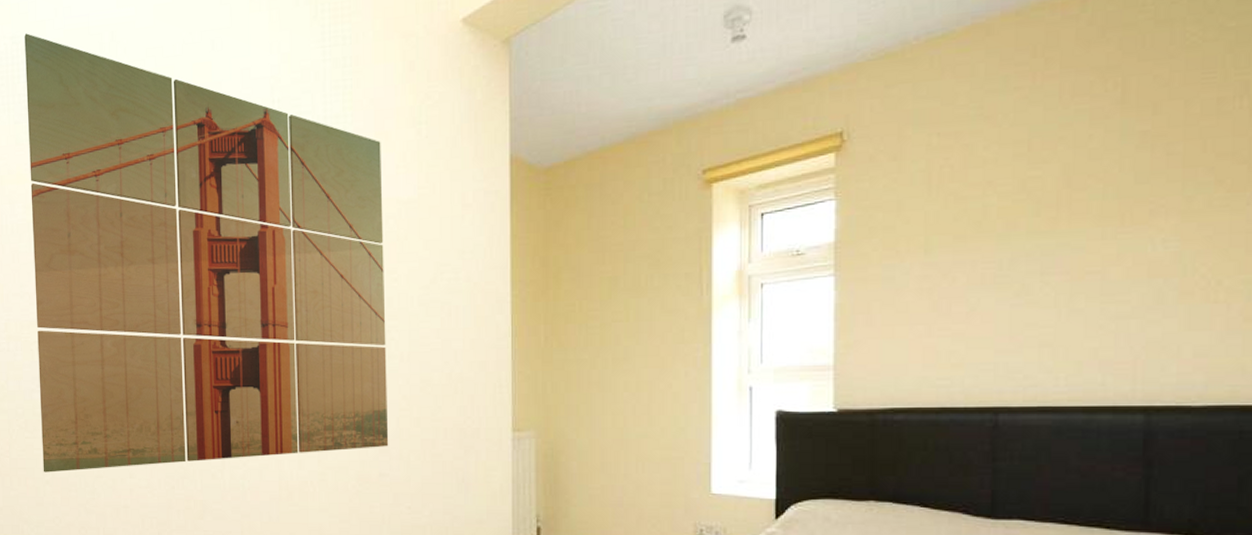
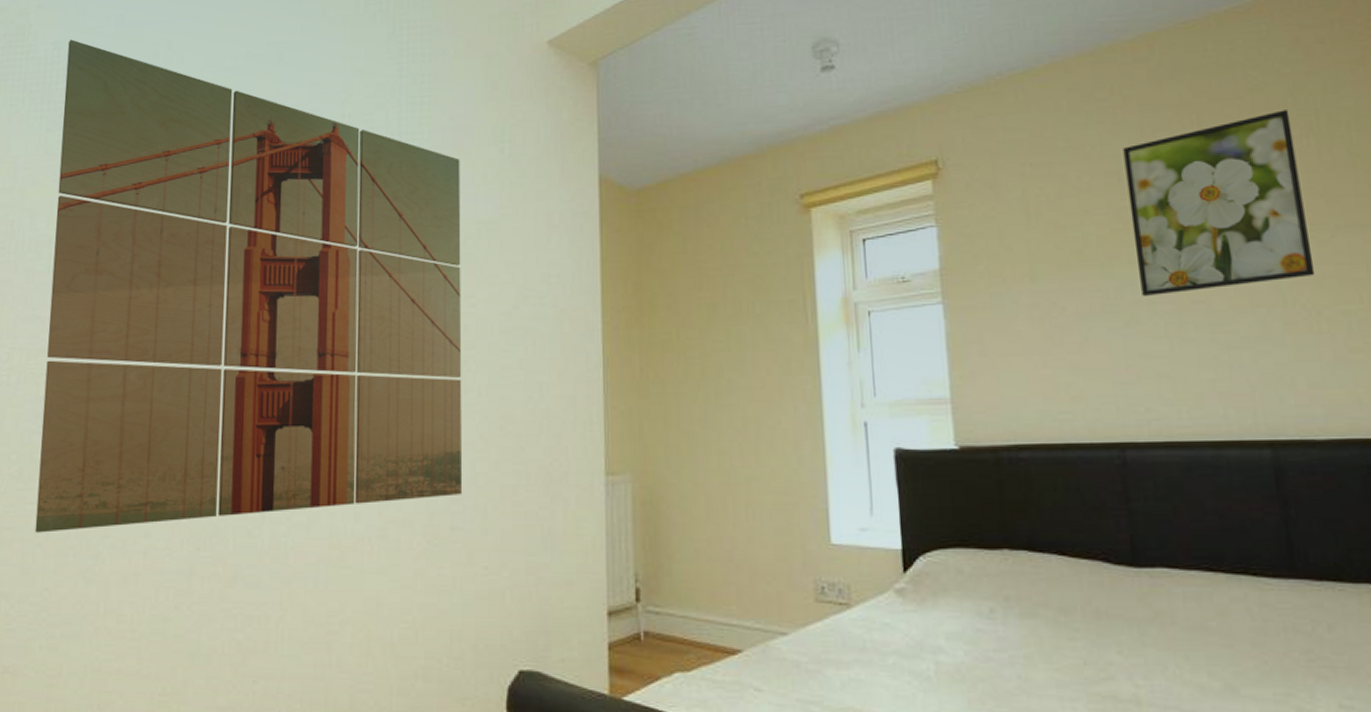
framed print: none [1035,68,1226,268] -> present [1123,110,1316,297]

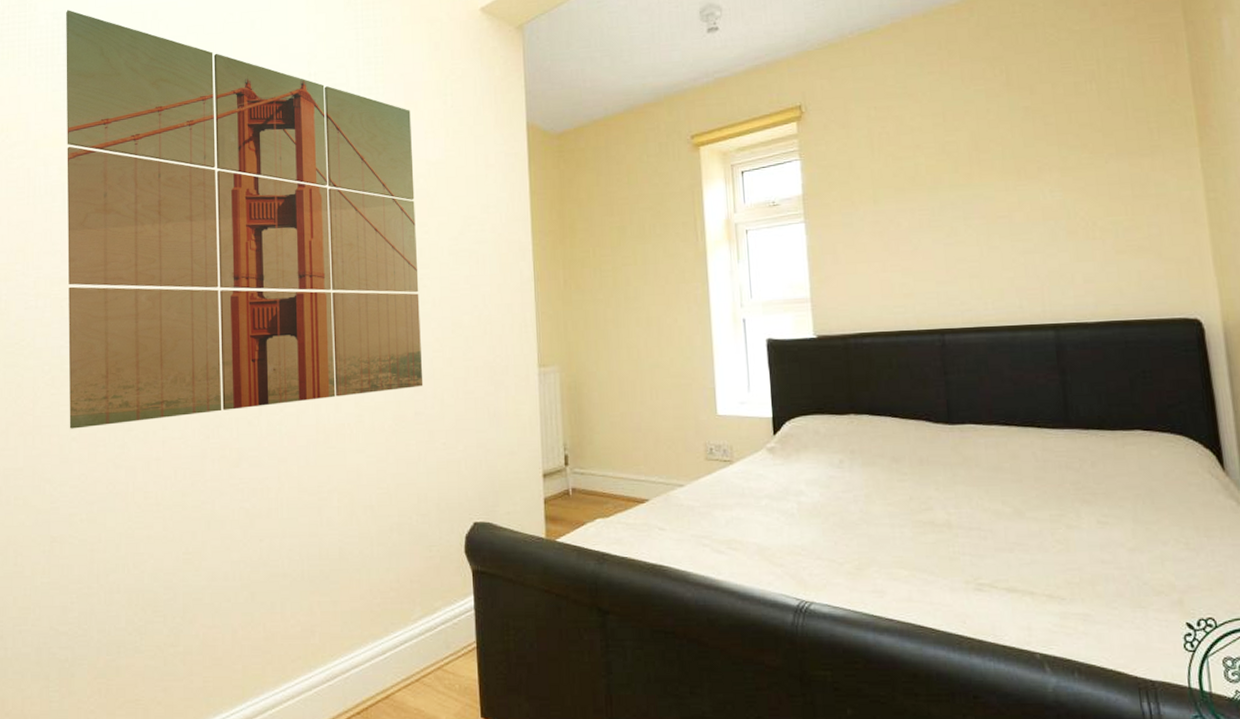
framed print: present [1123,110,1316,297] -> none [947,61,1093,214]

